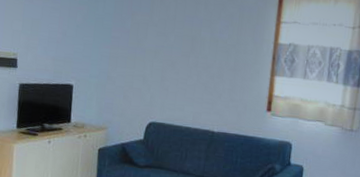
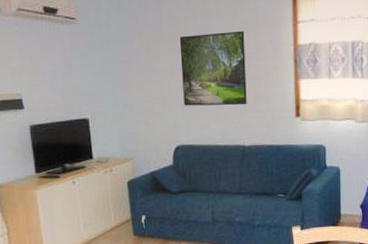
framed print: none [162,21,229,93] -> present [179,31,247,106]

